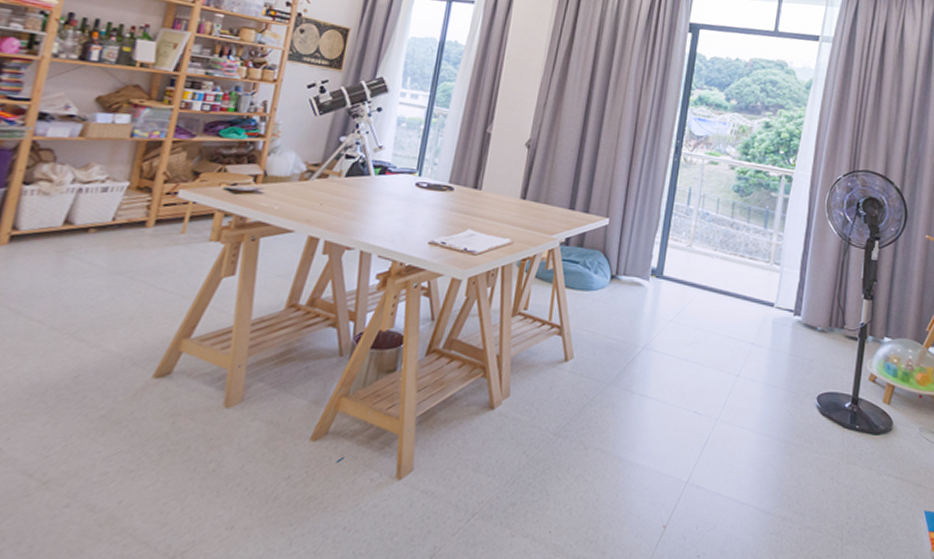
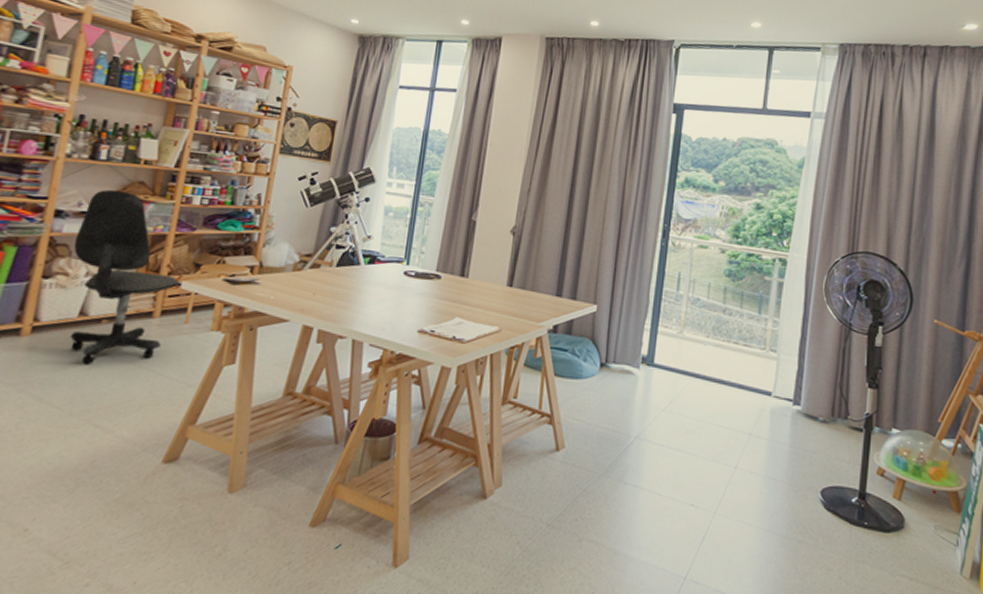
office chair: none [53,92,178,276] -> present [70,190,181,365]

